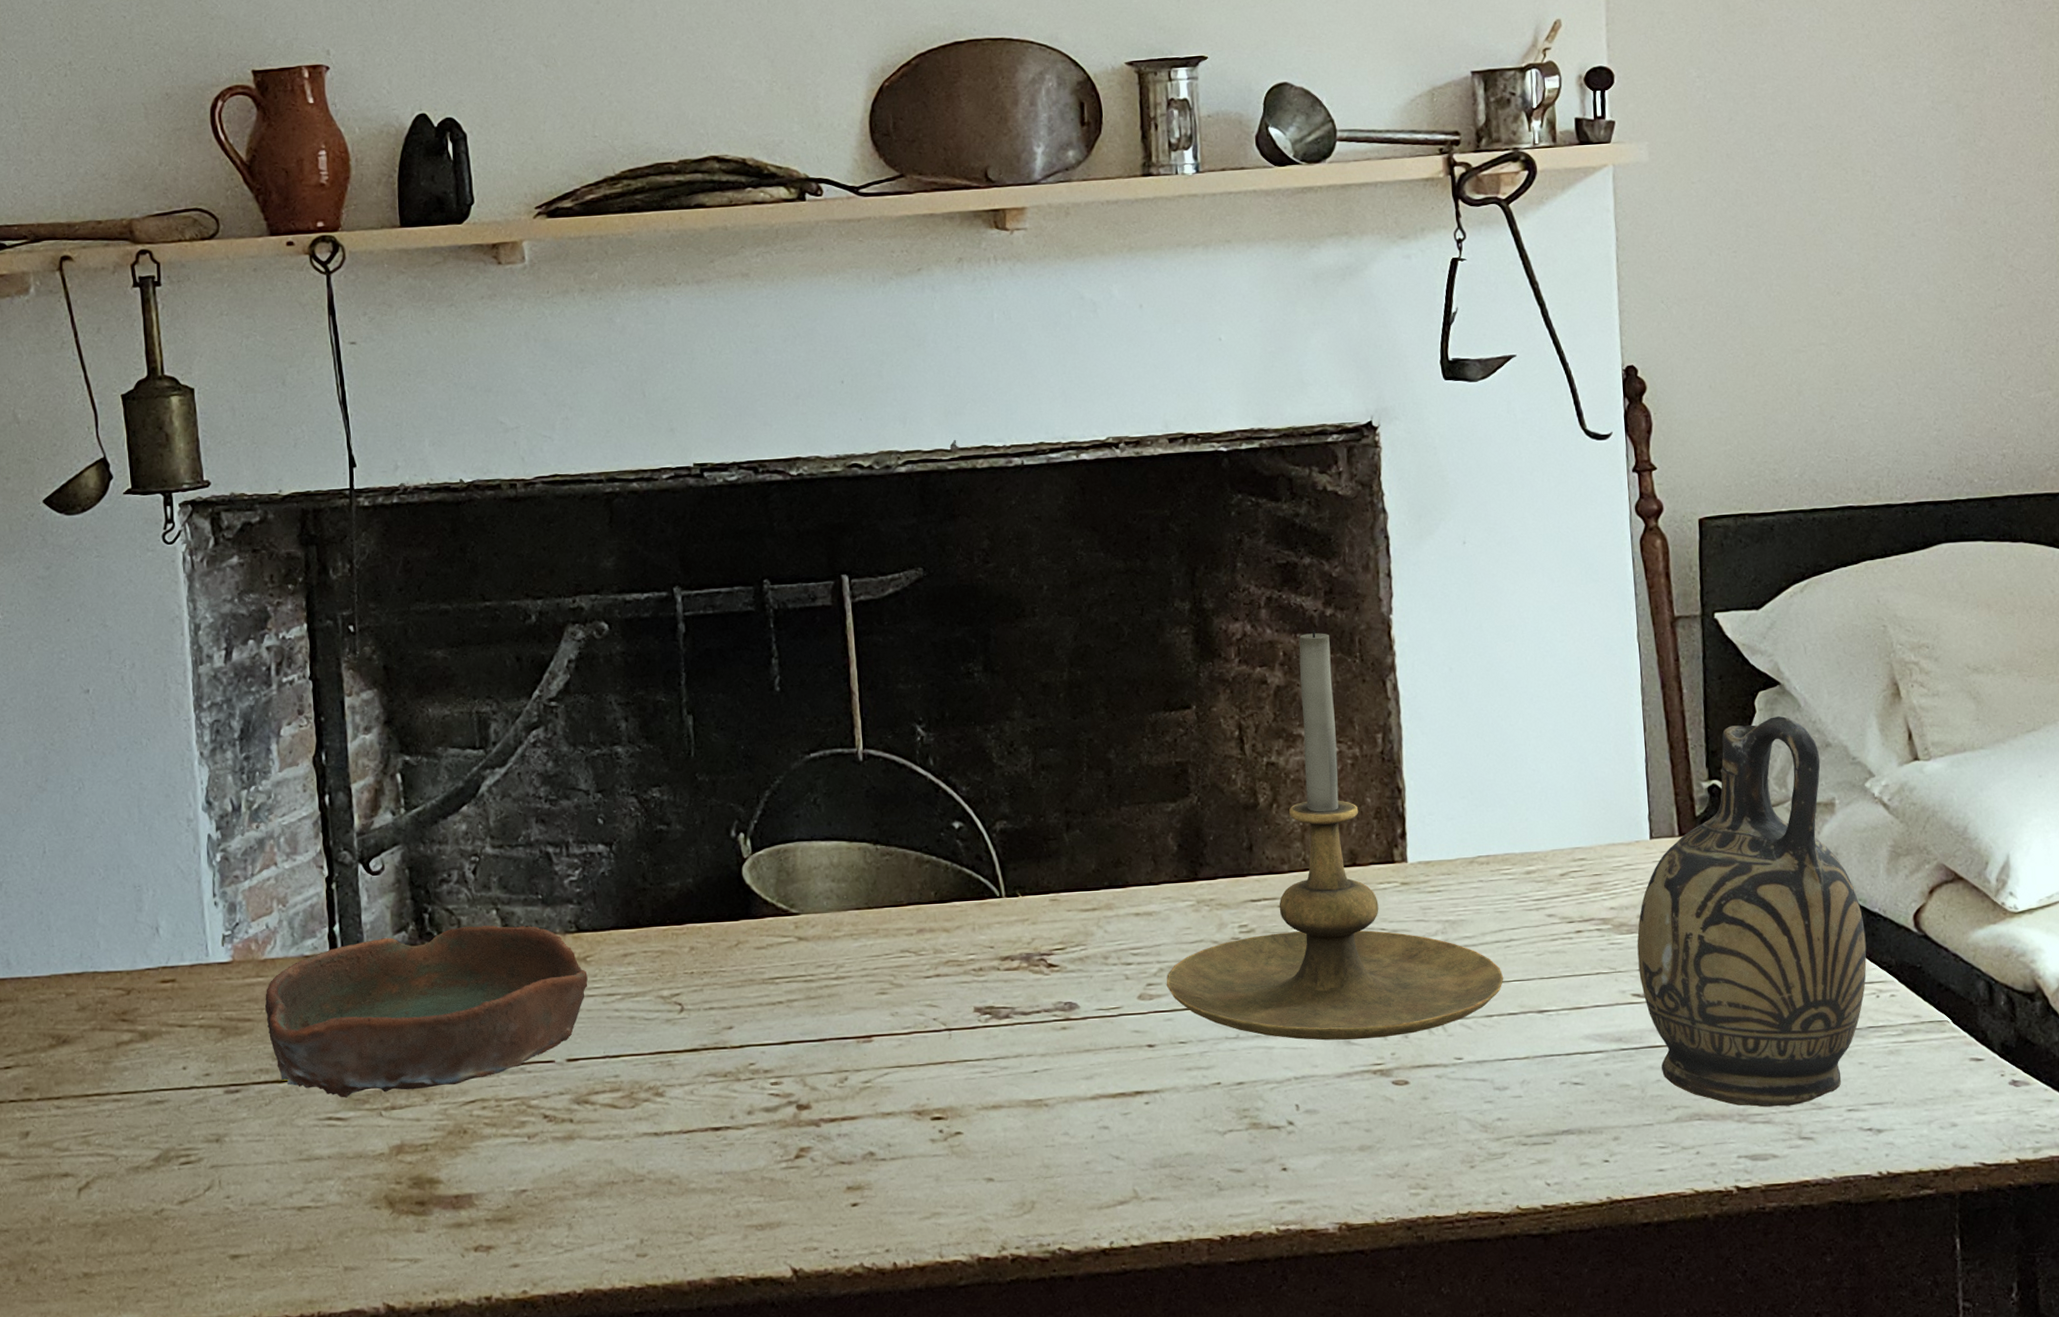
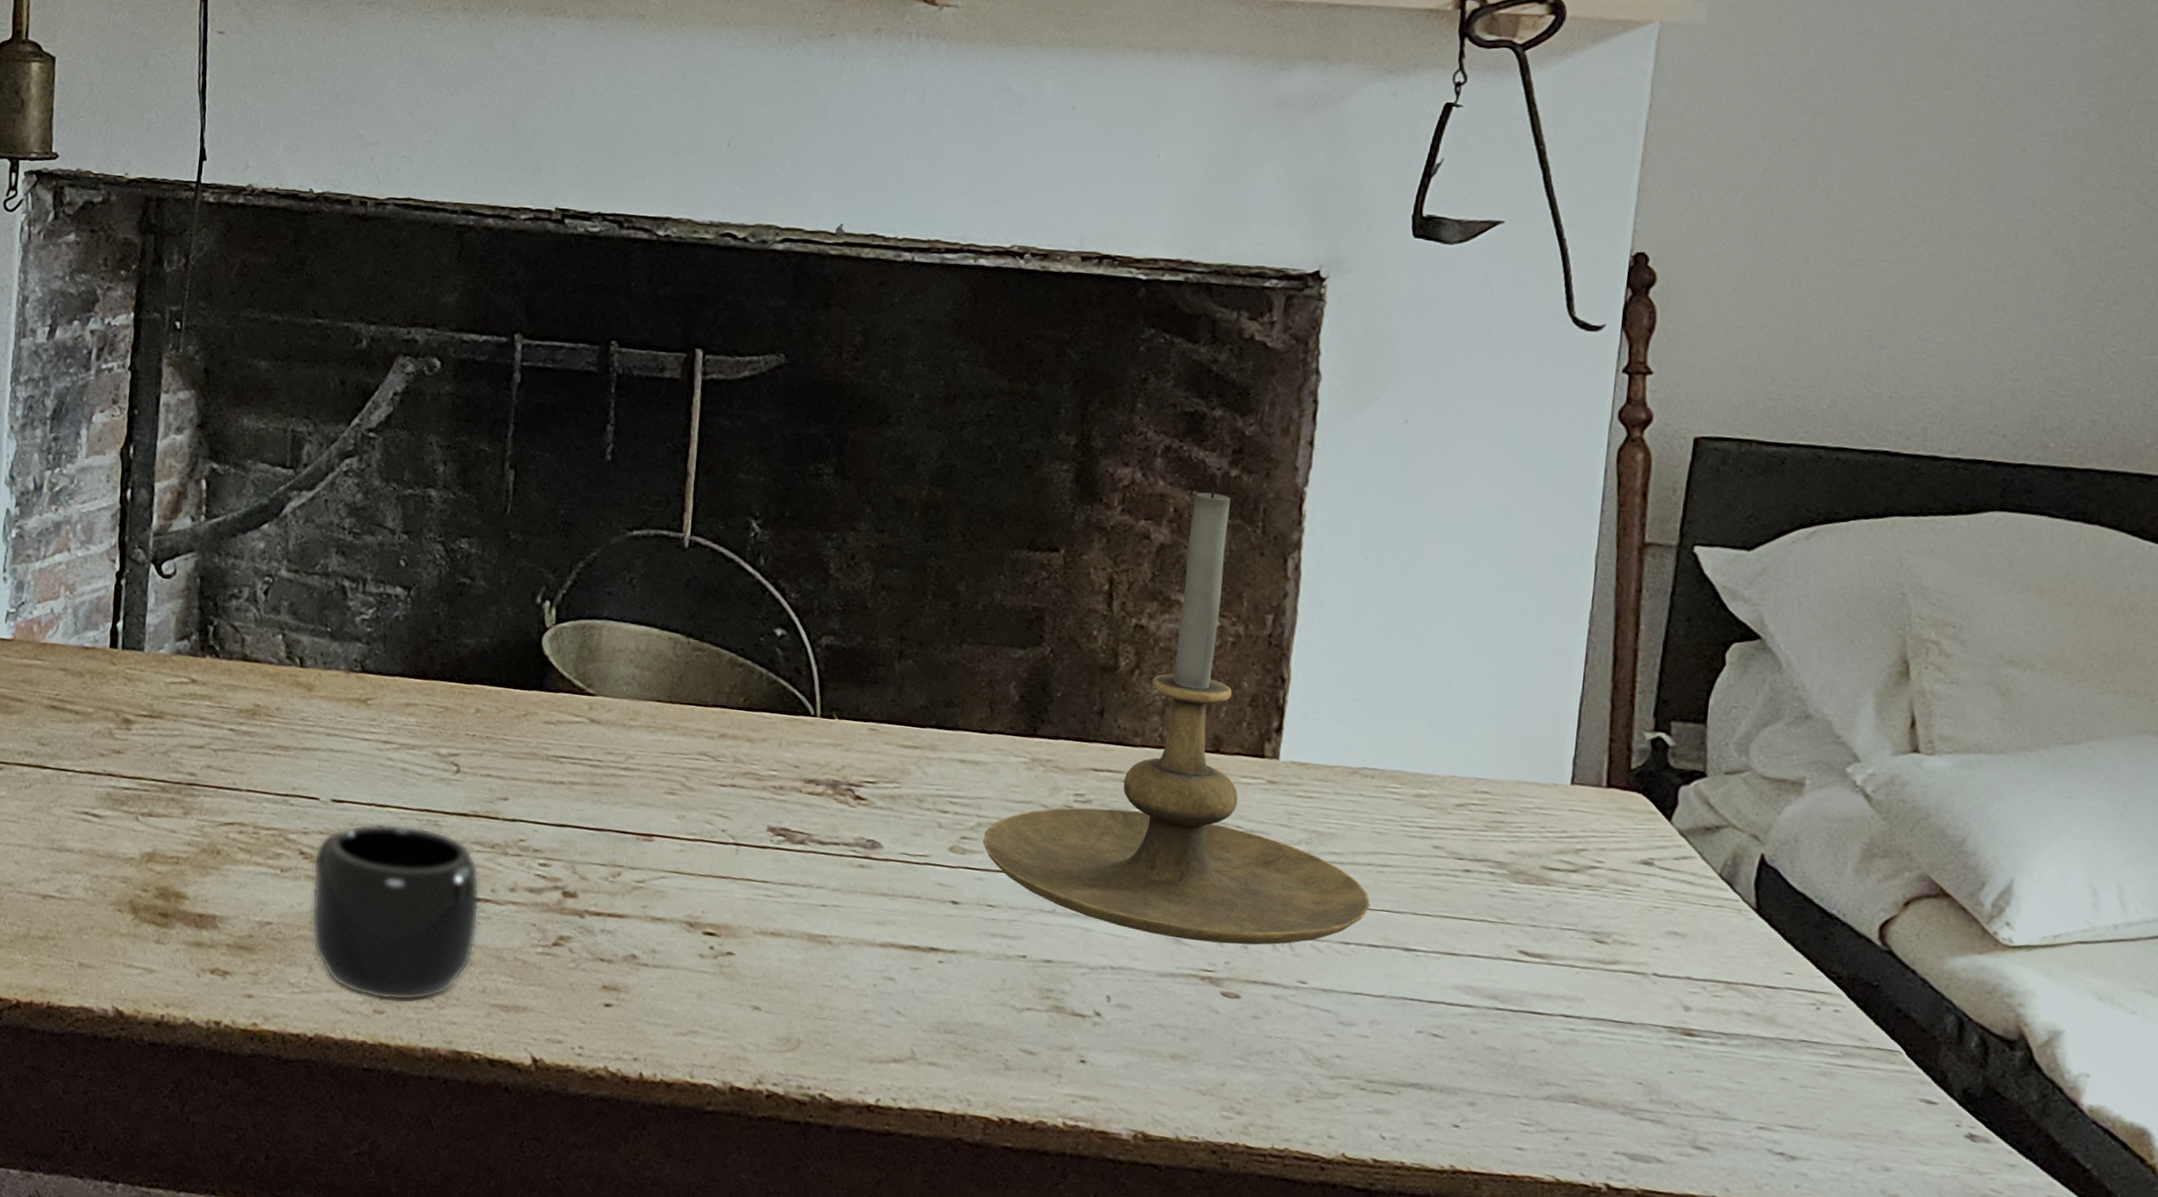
bowl: present [264,925,588,1098] -> none [38,643,366,804]
mug: none [558,1070,724,1243] -> present [310,823,480,1001]
ceramic jug: present [1637,715,1867,1108] -> none [1531,673,1816,1110]

